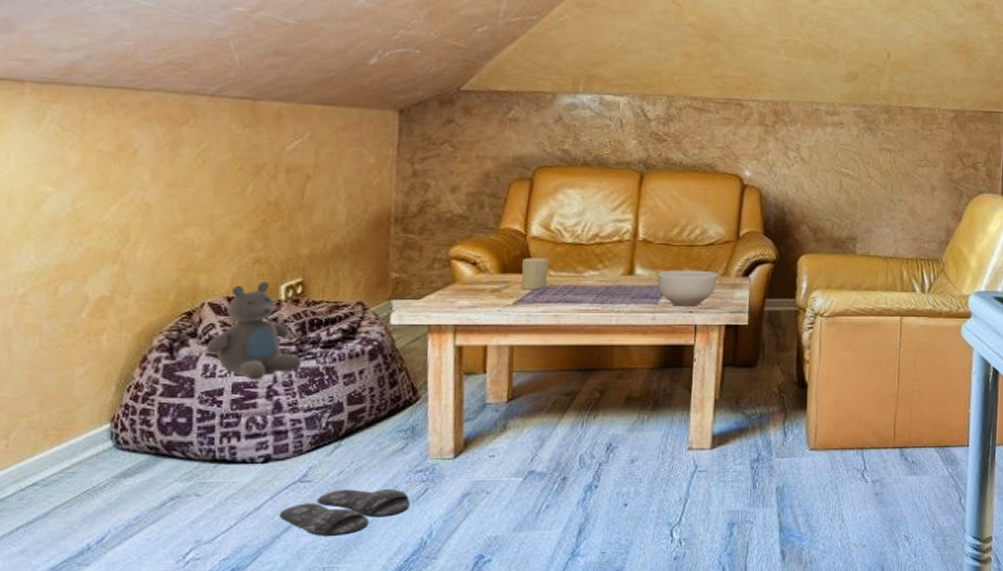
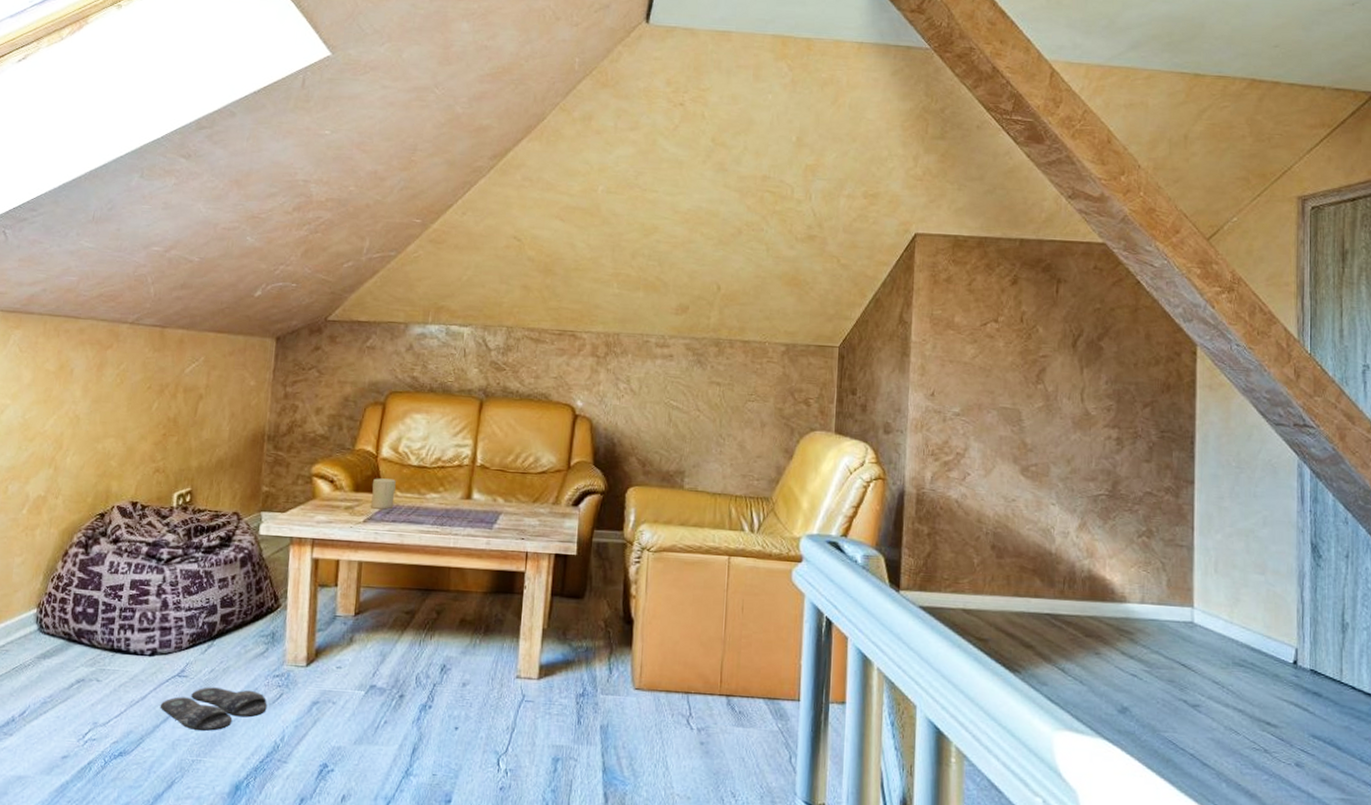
stuffed animal: present [206,281,302,380] -> none [112,489,187,579]
bowl: present [656,270,718,306] -> none [492,496,549,533]

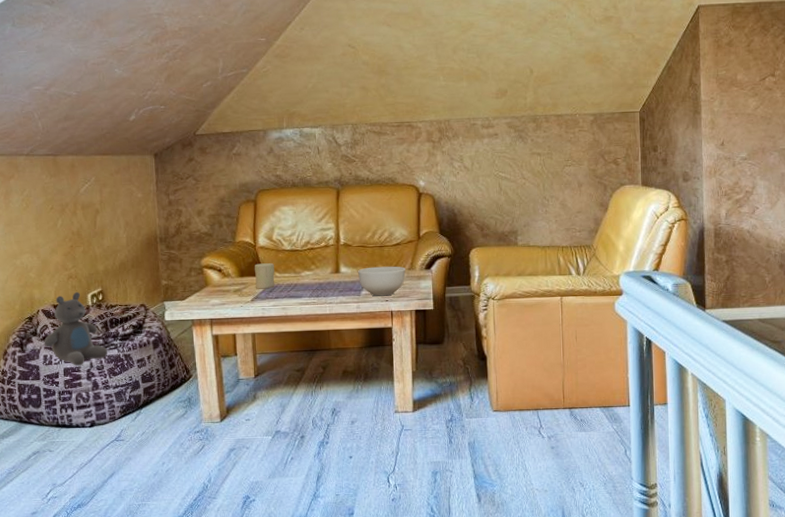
stuffed animal: none [112,489,187,579] -> present [43,292,108,366]
slippers: present [160,687,267,731] -> none [105,445,193,481]
bowl: none [492,496,549,533] -> present [357,266,406,296]

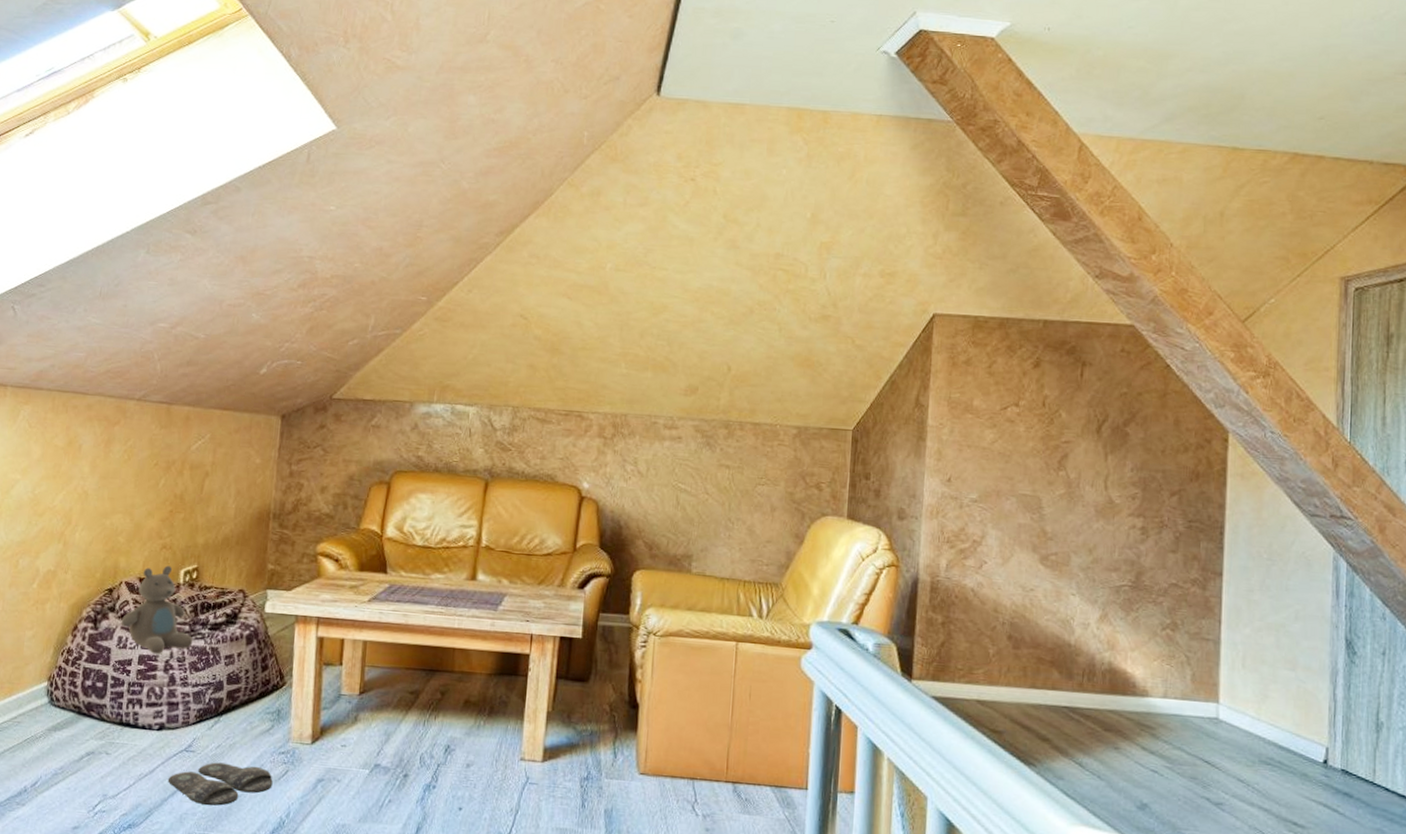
slippers: none [105,445,193,481] -> present [167,762,273,805]
candle: present [254,263,275,290] -> none [376,557,401,590]
bowl: present [357,266,406,296] -> none [497,578,554,615]

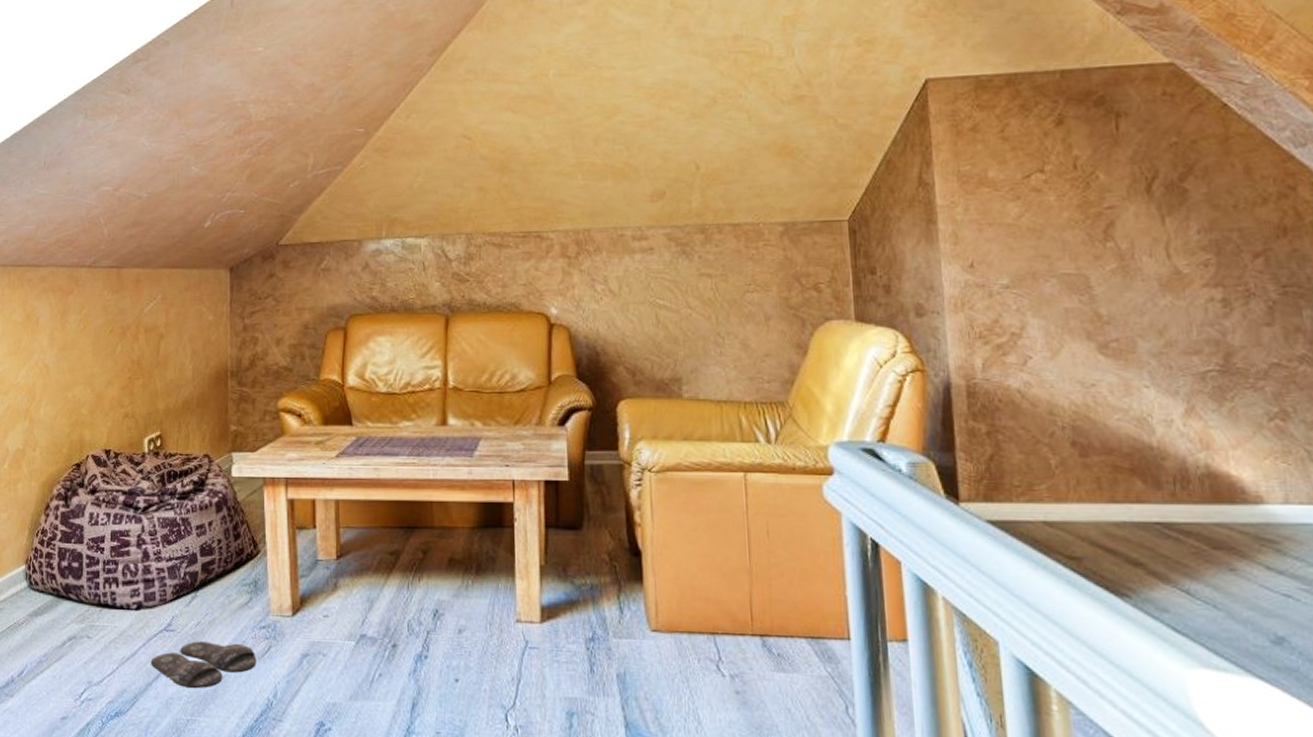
stuffed animal: present [121,565,193,655] -> none [91,435,163,529]

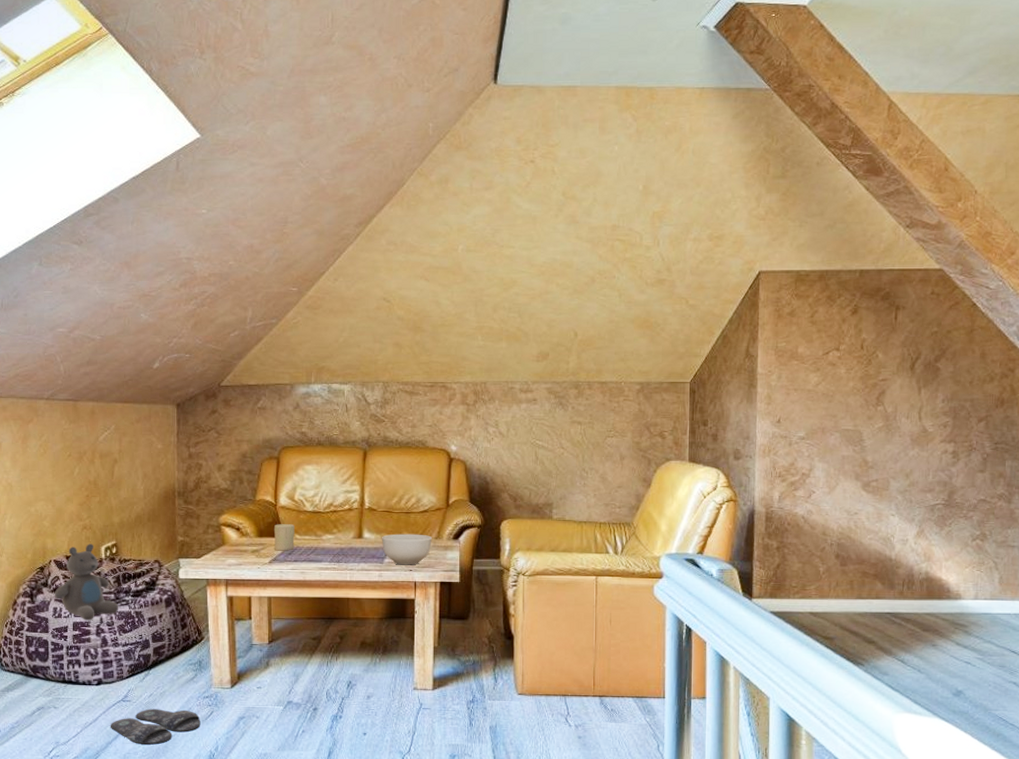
stuffed animal: none [91,435,163,529] -> present [54,544,119,621]
candle: none [341,409,366,443] -> present [273,524,295,552]
bowl: none [469,419,532,459] -> present [381,534,432,565]

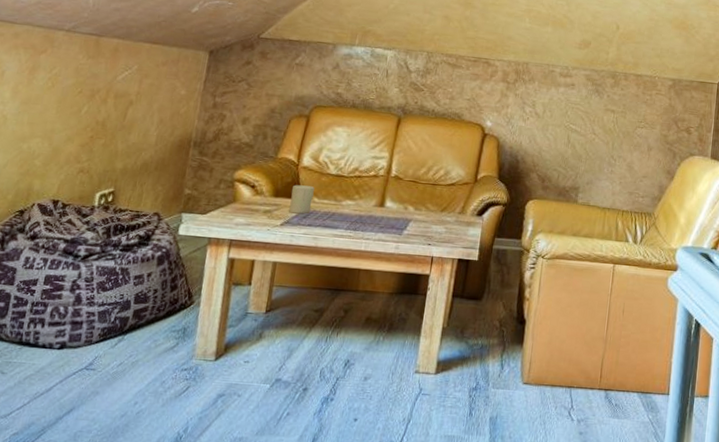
stuffed animal: present [54,544,119,621] -> none [29,189,103,275]
slippers: present [110,709,201,745] -> none [64,379,173,422]
bowl: present [381,534,432,565] -> none [403,205,456,239]

